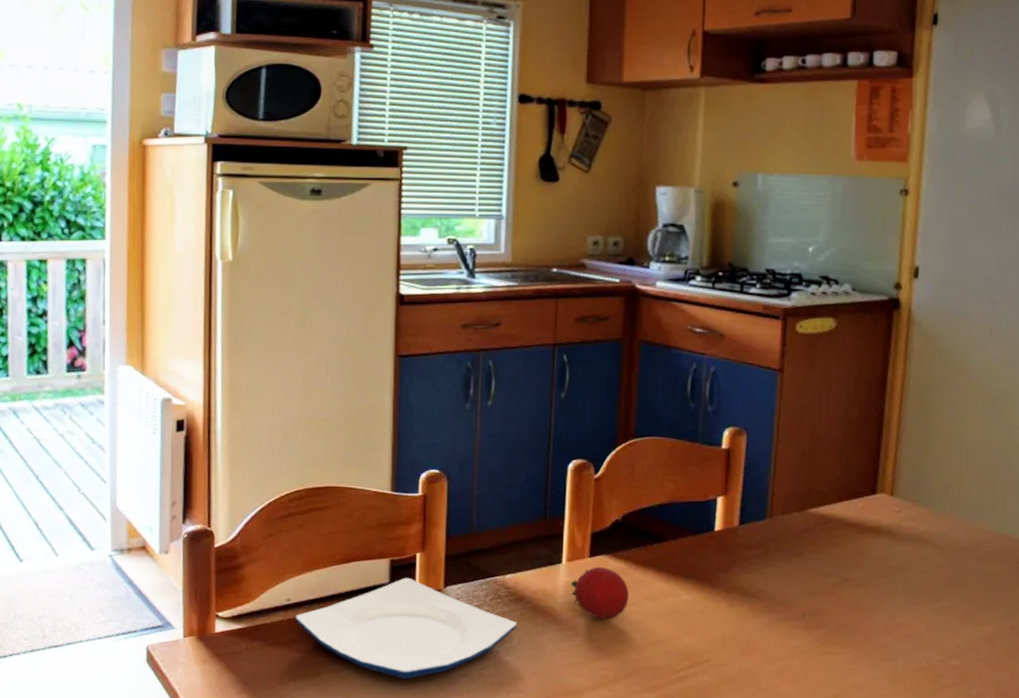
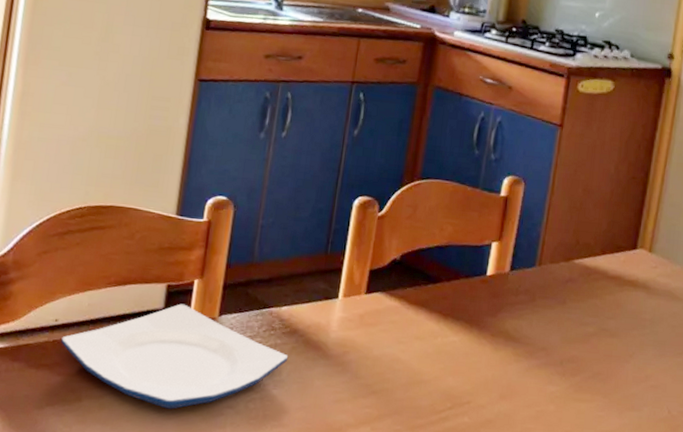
fruit: present [571,566,629,621] -> none [345,303,400,358]

